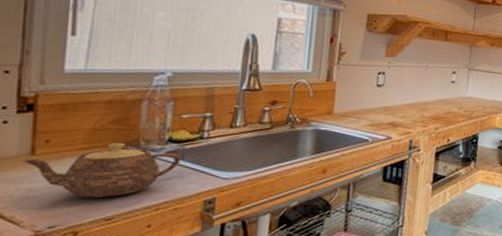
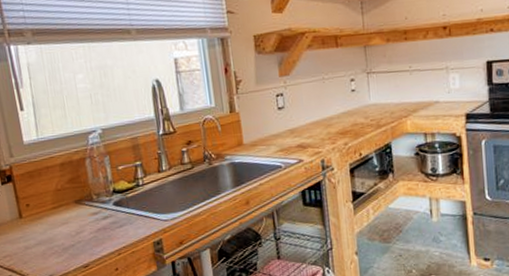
teapot: present [22,142,182,199] -> none [15,198,127,250]

